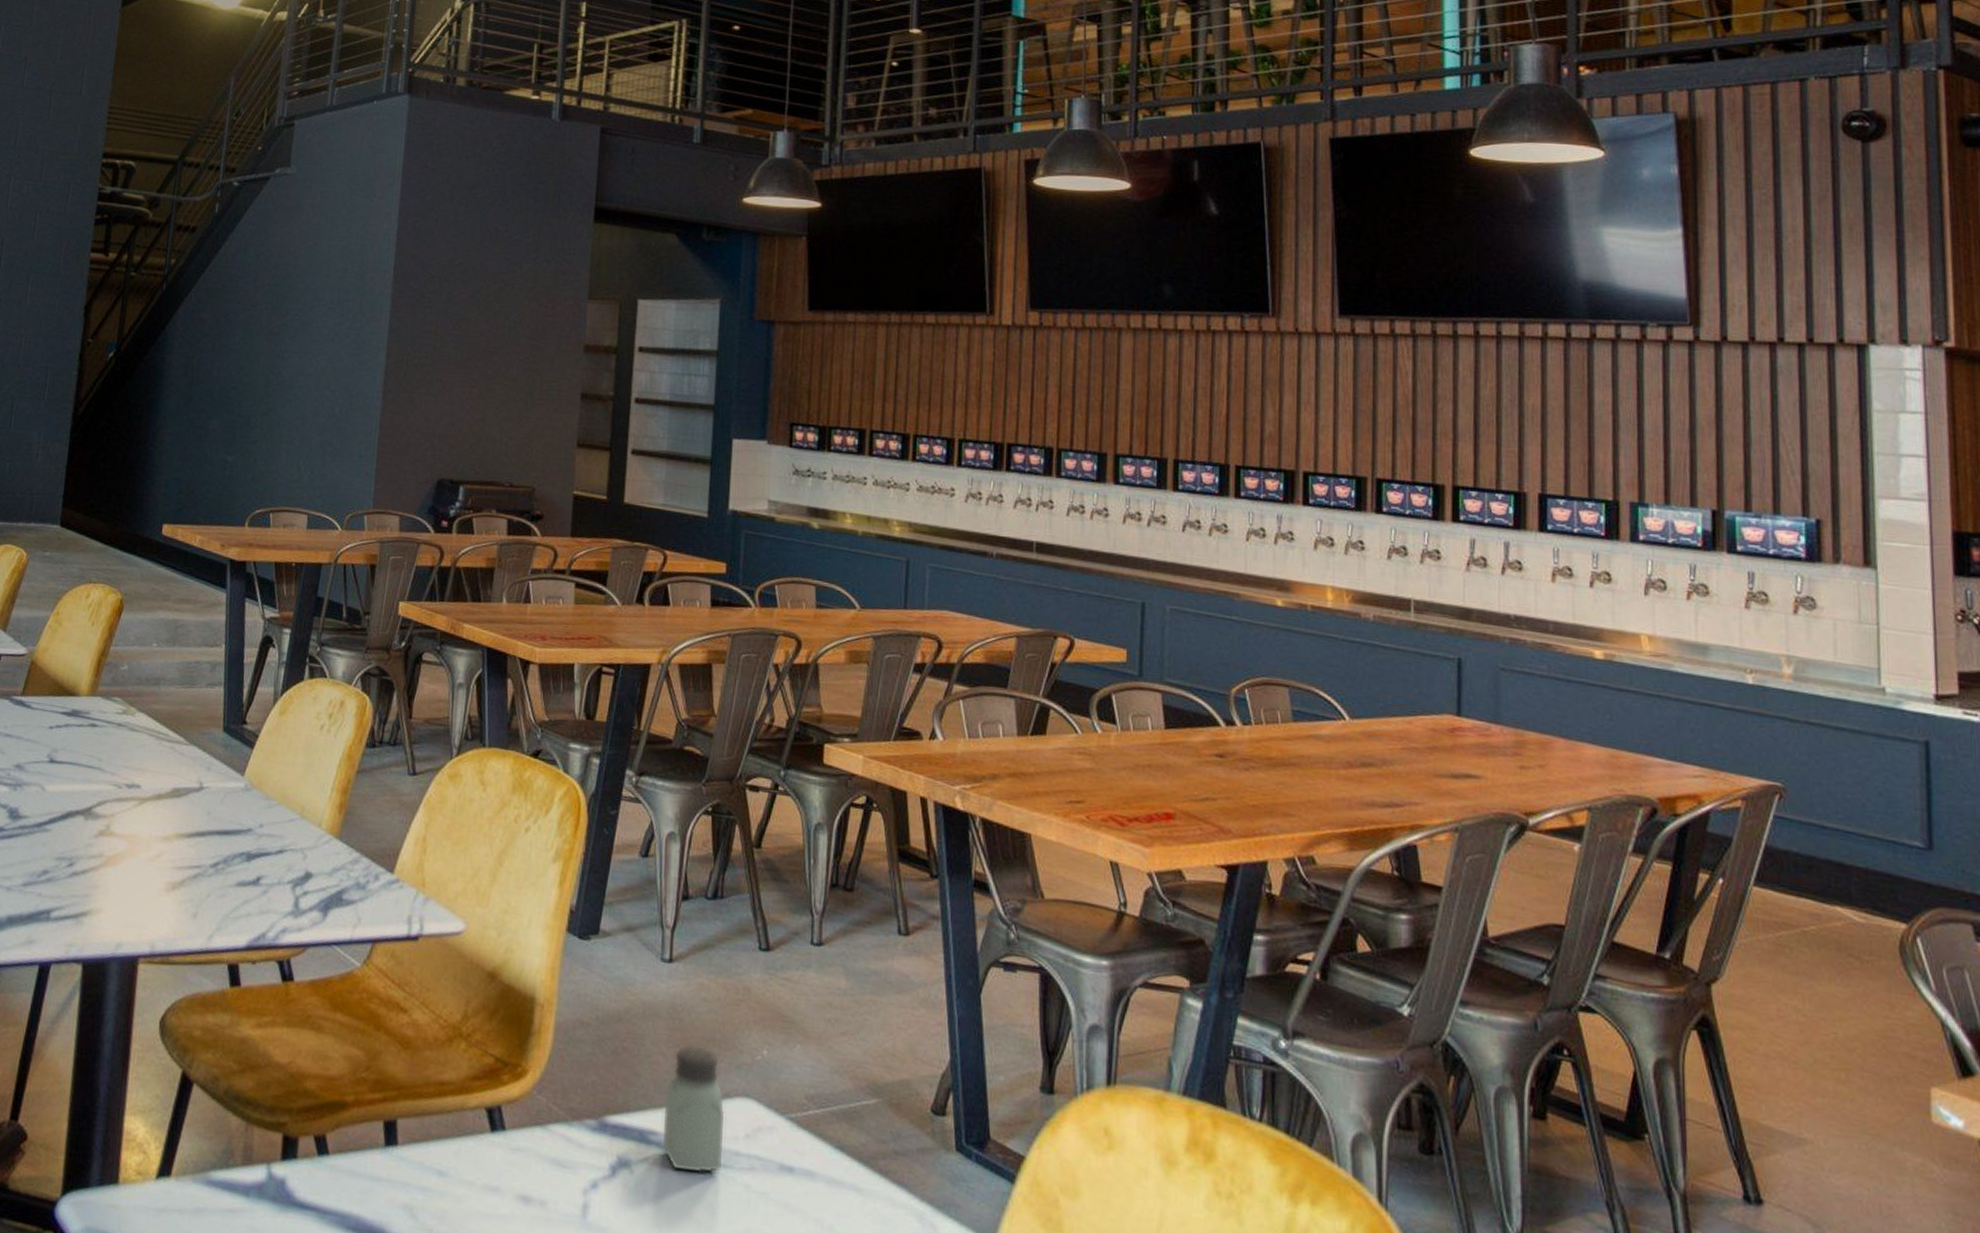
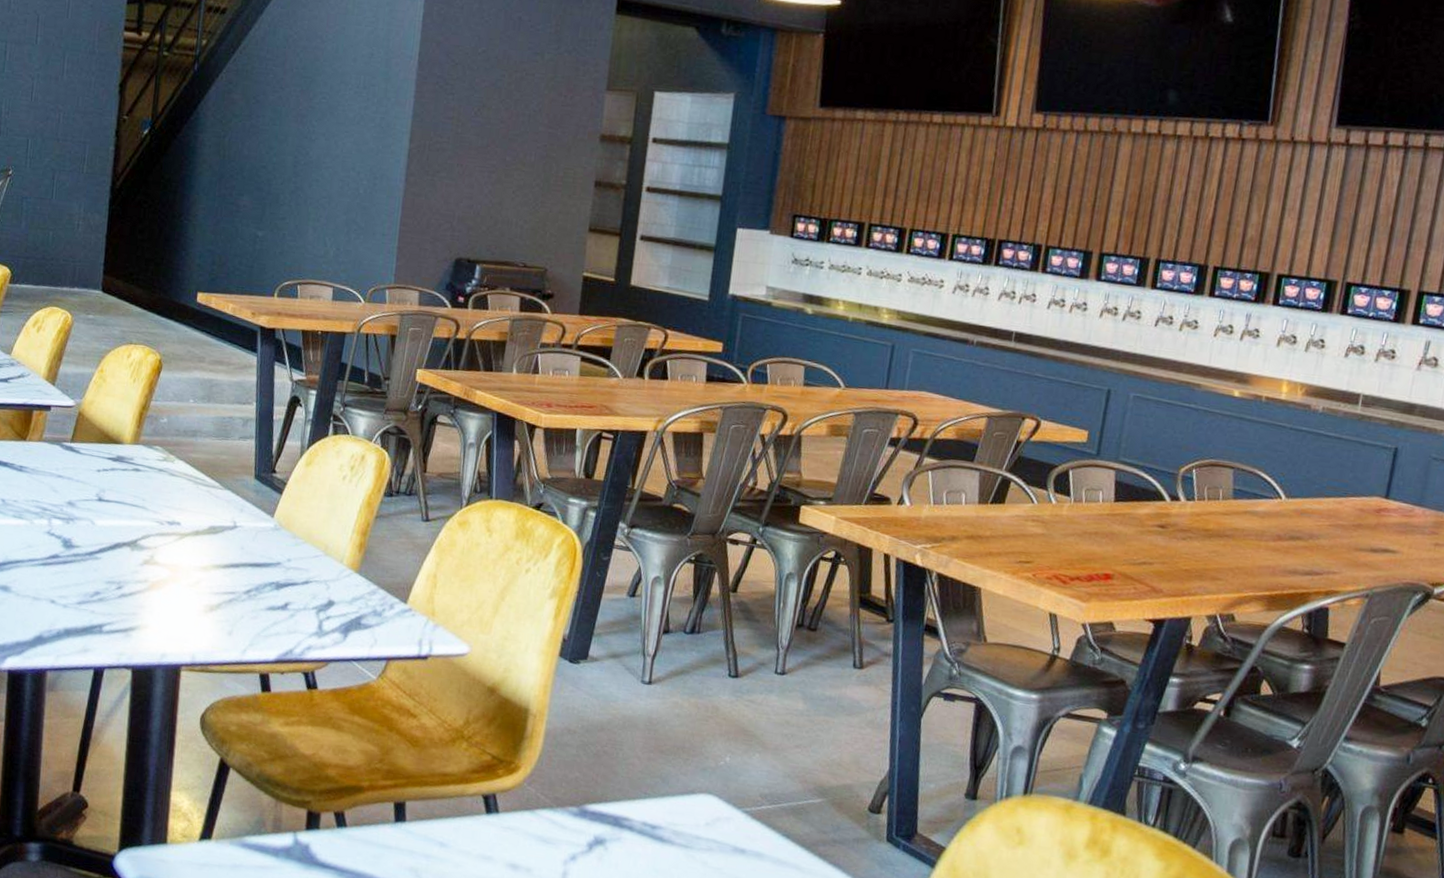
saltshaker: present [662,1044,725,1173] -> none [633,751,690,852]

